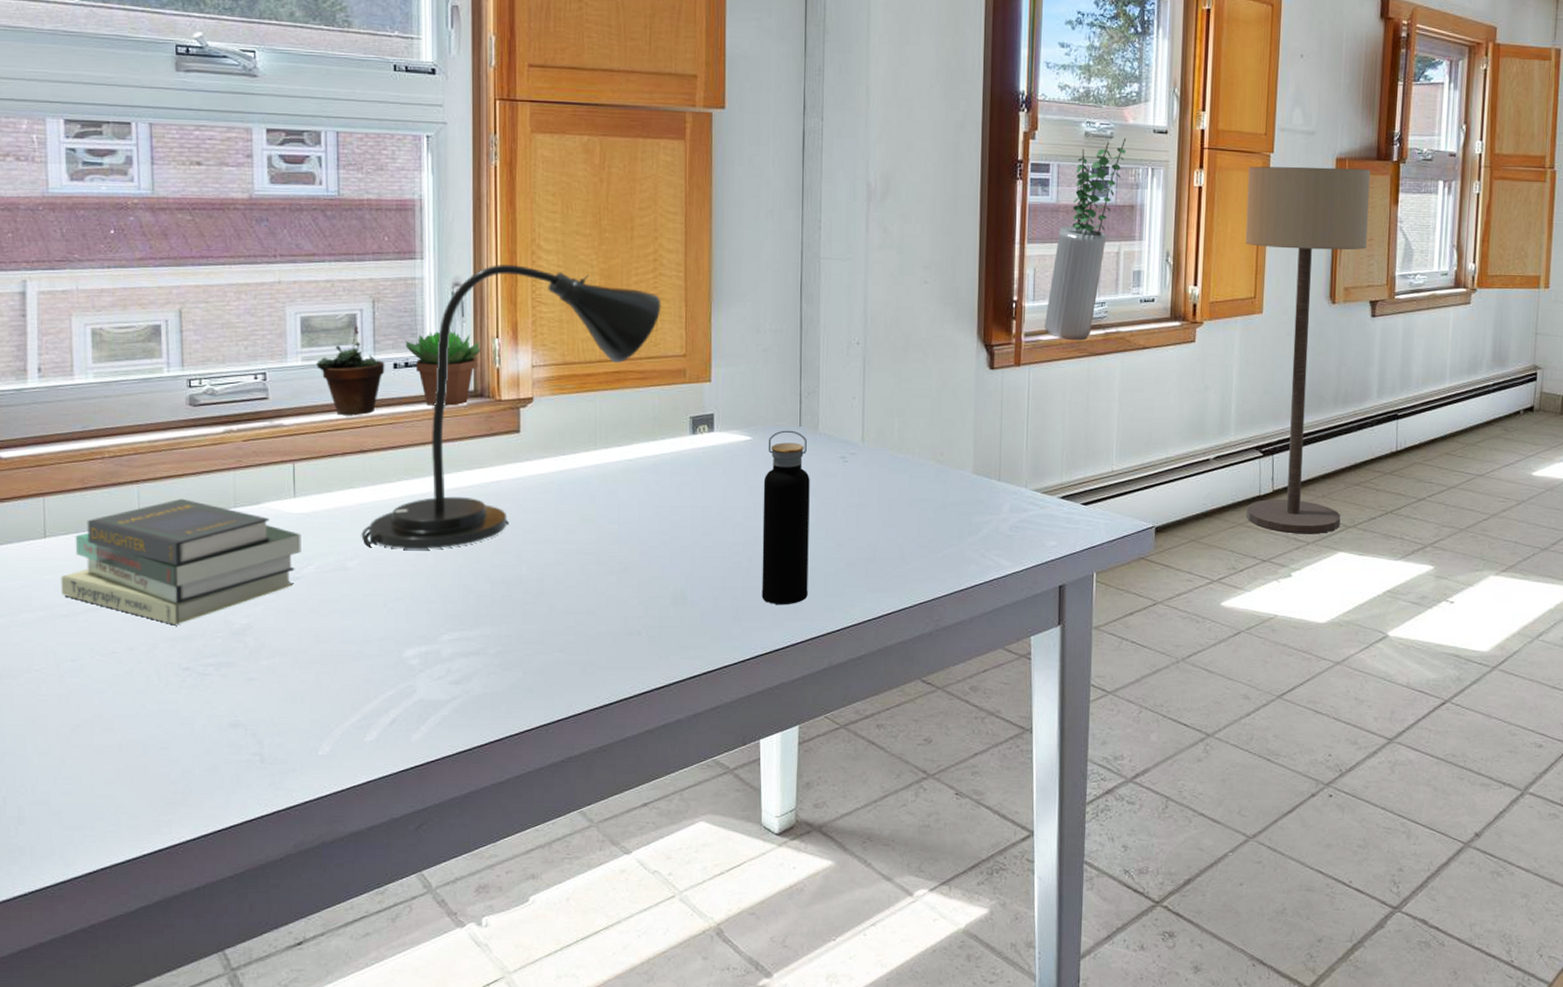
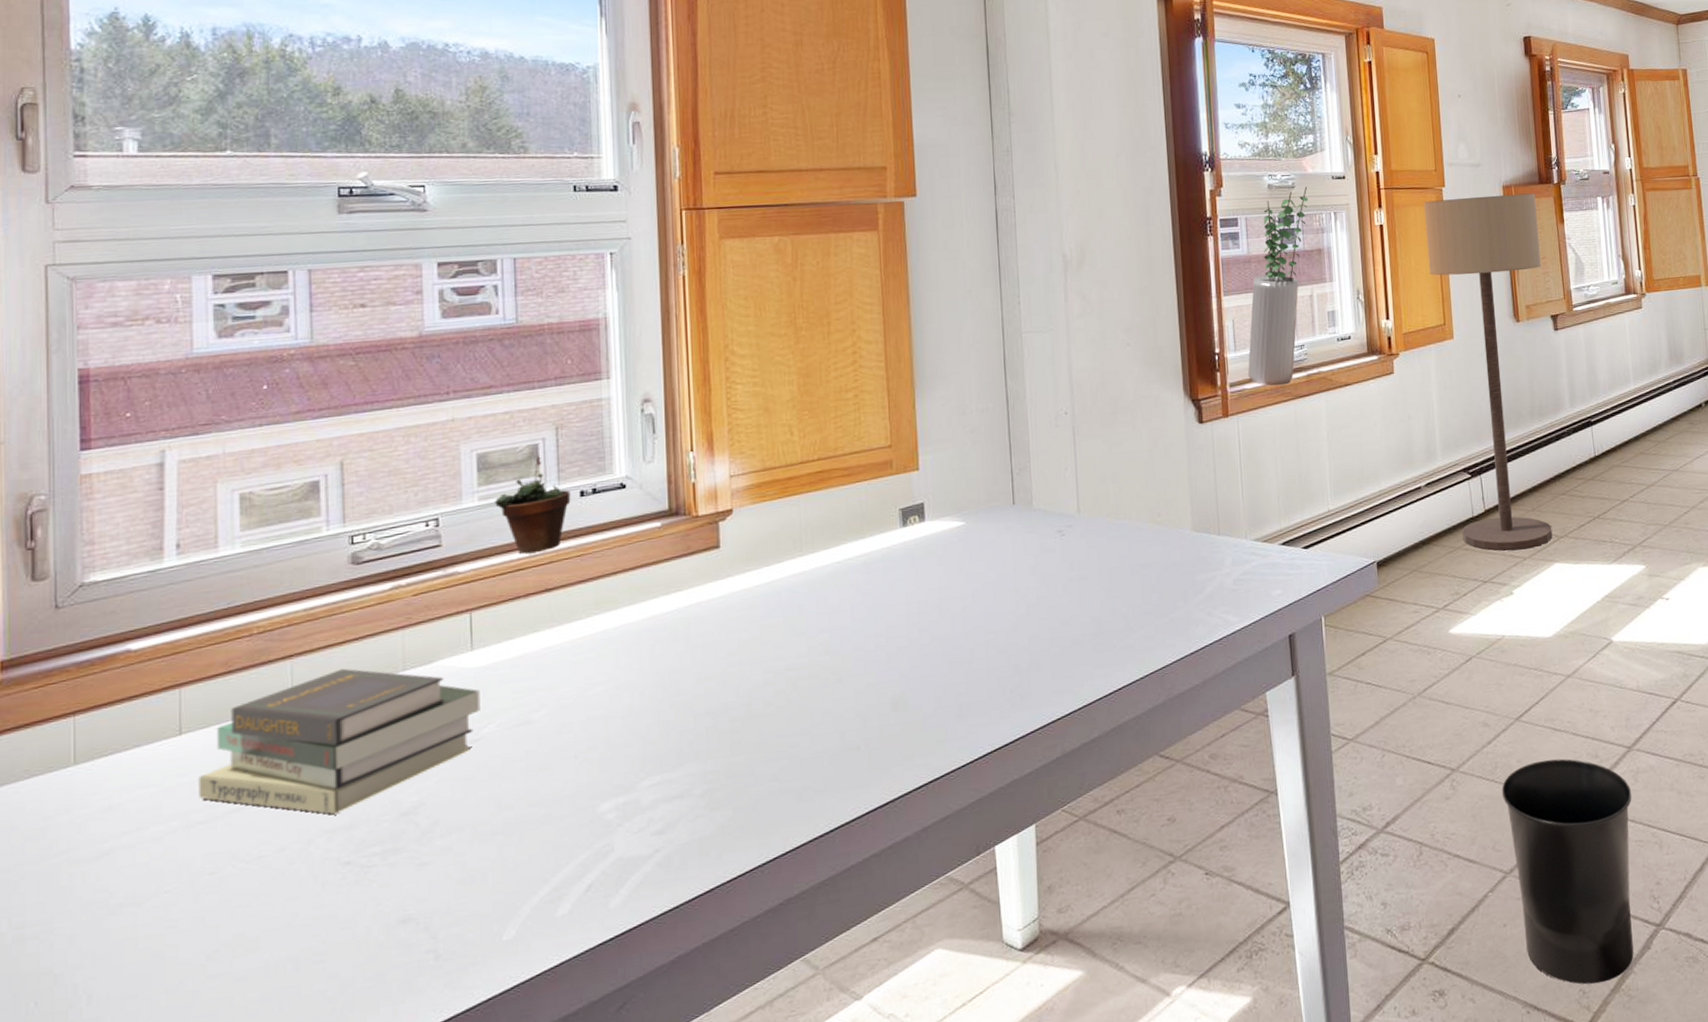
desk lamp: present [361,265,661,550] -> none [548,373,863,694]
succulent plant: present [405,330,480,407] -> none [592,449,674,532]
water bottle: present [761,430,810,605] -> none [980,509,1035,696]
waste bin: none [1254,739,1387,951] -> present [1501,758,1634,985]

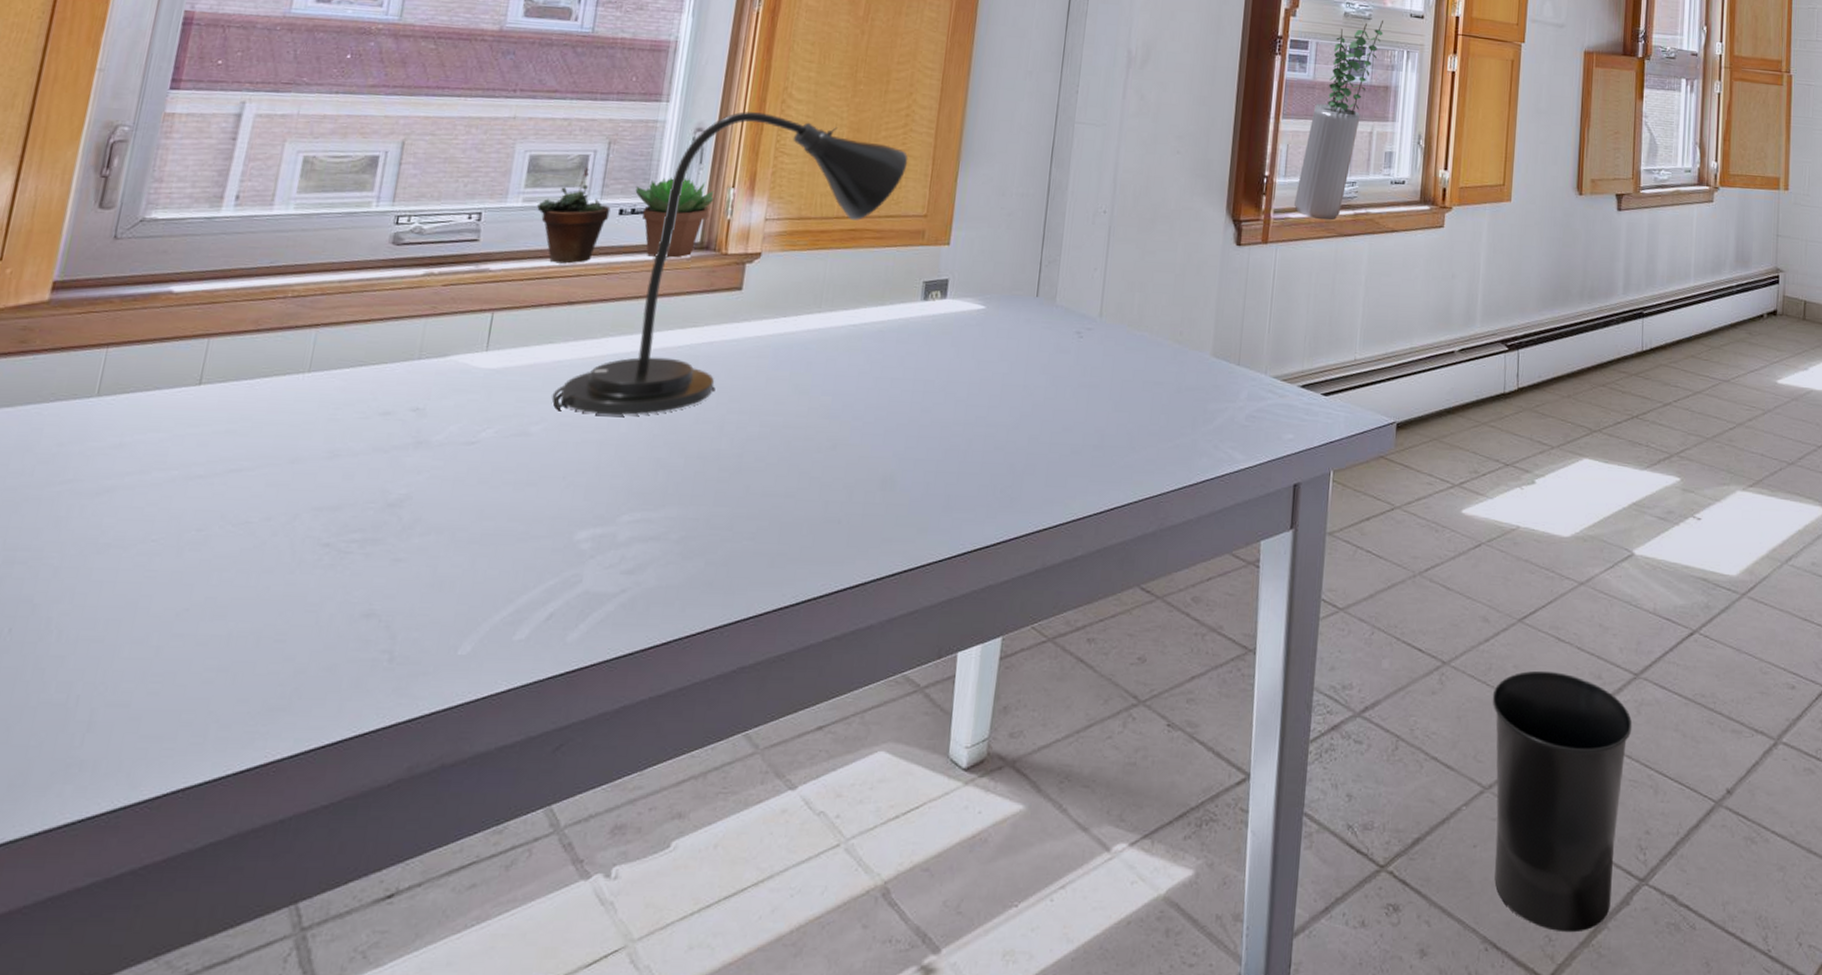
books: present [198,668,481,815] -> none [203,346,486,493]
desk lamp: none [548,373,863,694] -> present [551,111,908,416]
succulent plant: none [592,449,674,532] -> present [635,176,715,259]
floor lamp: present [1424,193,1553,551] -> none [1489,54,1617,438]

